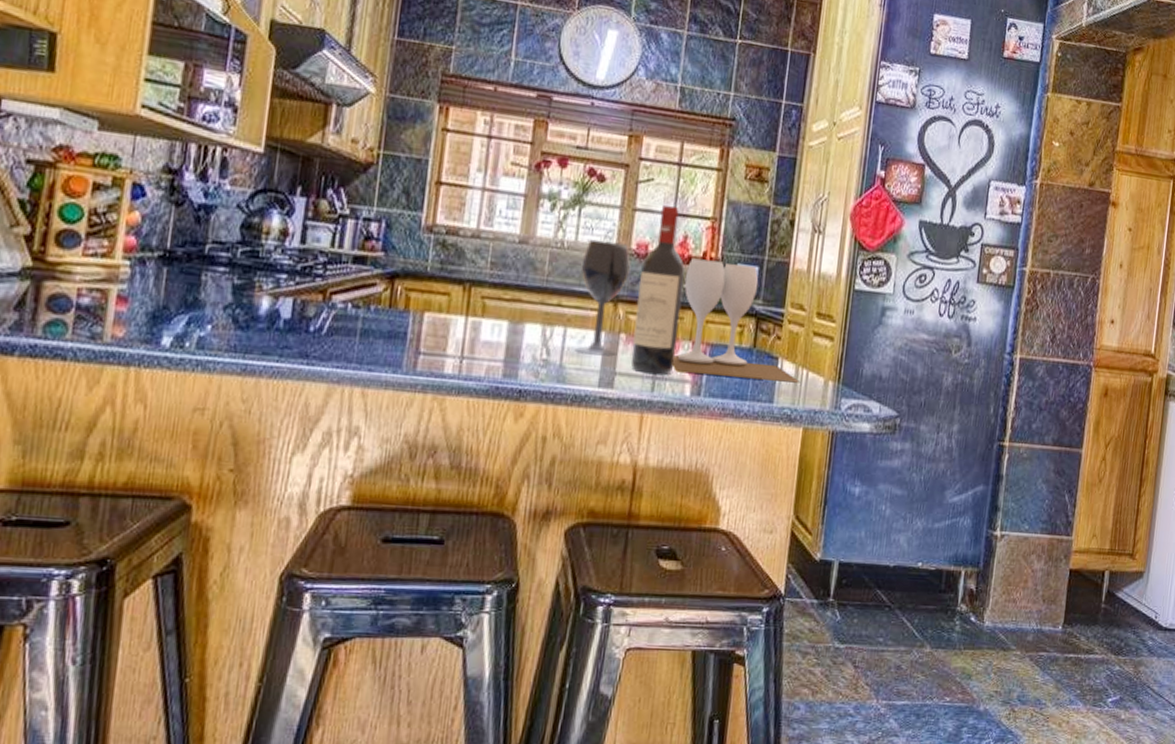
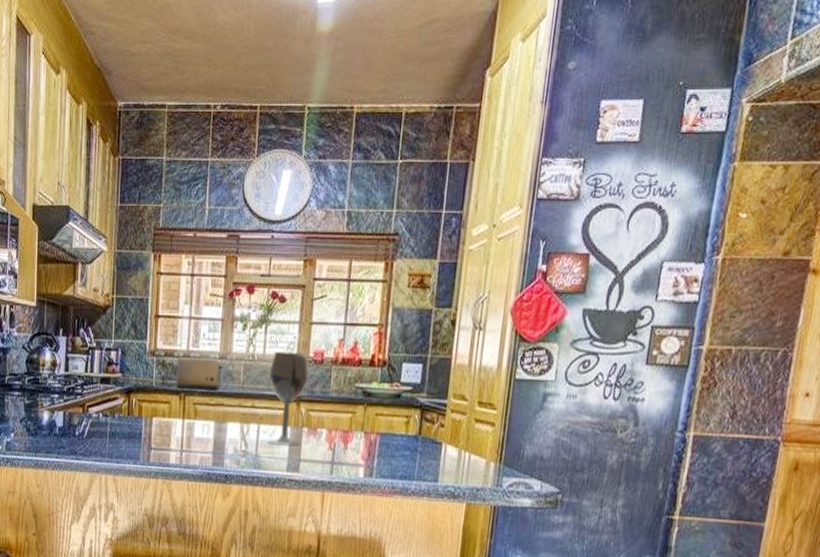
toaster: none [459,238,524,283] -> present [176,358,223,391]
wine bottle: present [630,205,685,375] -> none [312,317,356,461]
wineglass: present [673,258,801,383] -> none [348,361,463,465]

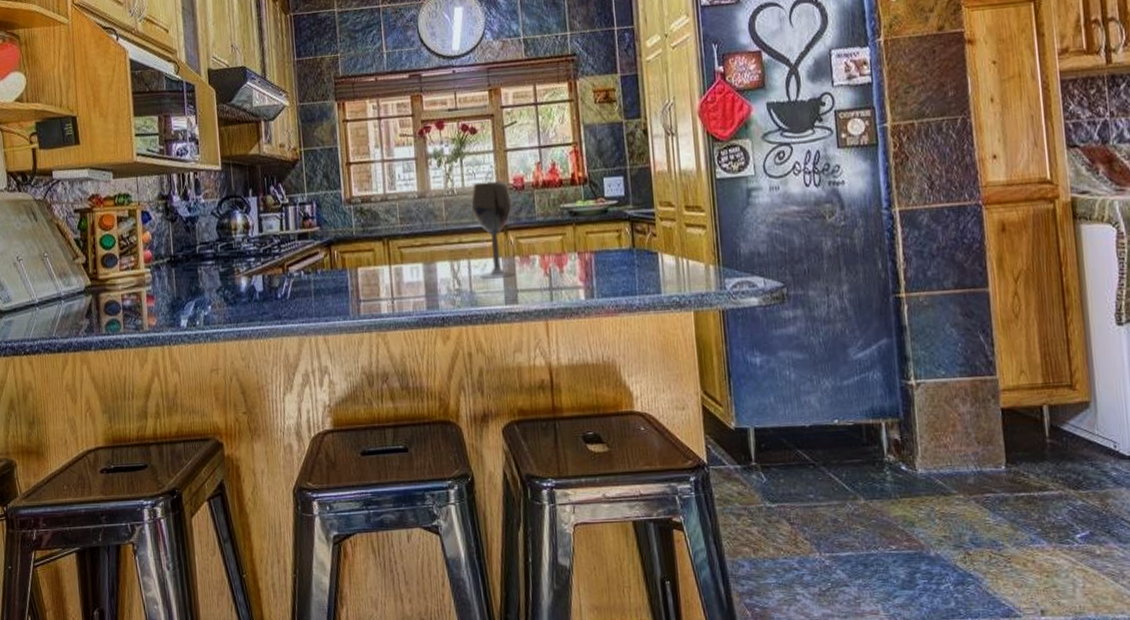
toaster: present [176,358,223,391] -> none [375,199,424,234]

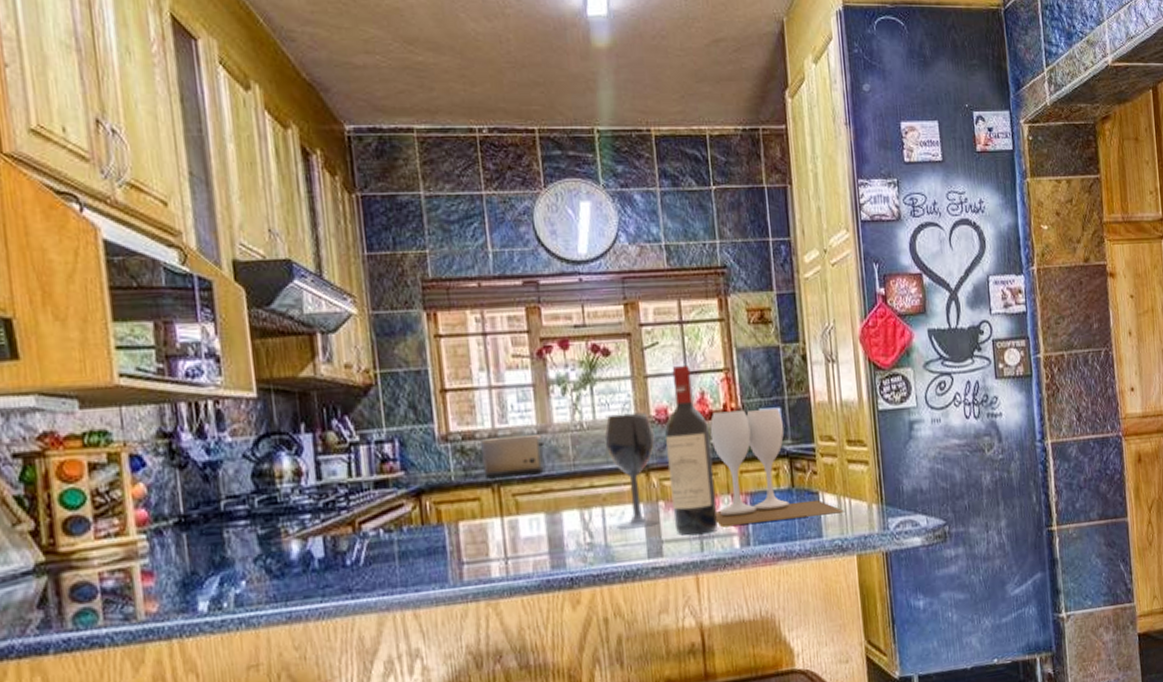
toaster: none [375,199,424,234] -> present [481,435,545,479]
wine bottle: none [521,140,566,287] -> present [665,365,719,536]
wineglass: none [559,176,683,280] -> present [710,407,845,526]

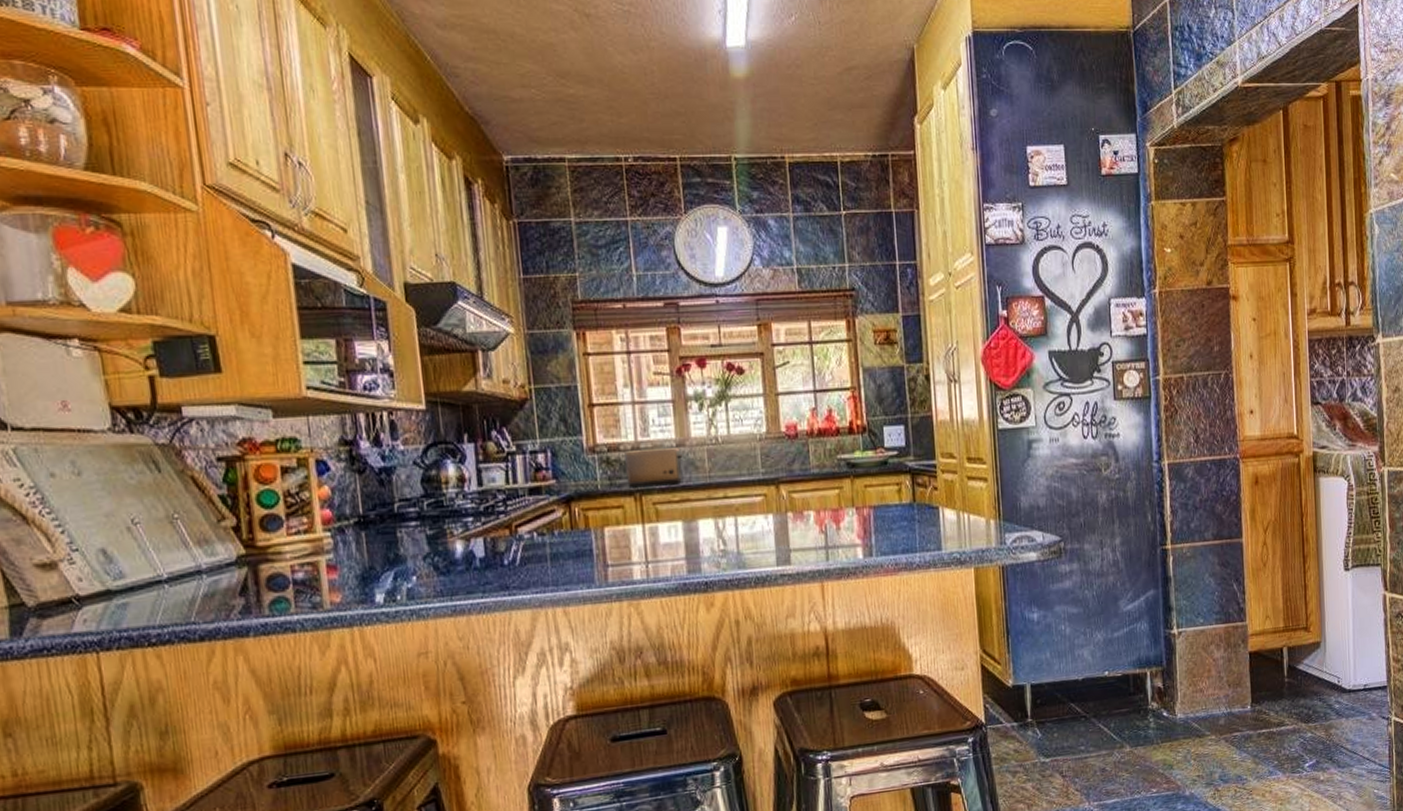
wine glass: present [605,412,660,530] -> none [738,428,789,539]
wine bottle: present [665,365,719,536] -> none [794,383,843,546]
wineglass: present [710,407,845,526] -> none [836,425,964,537]

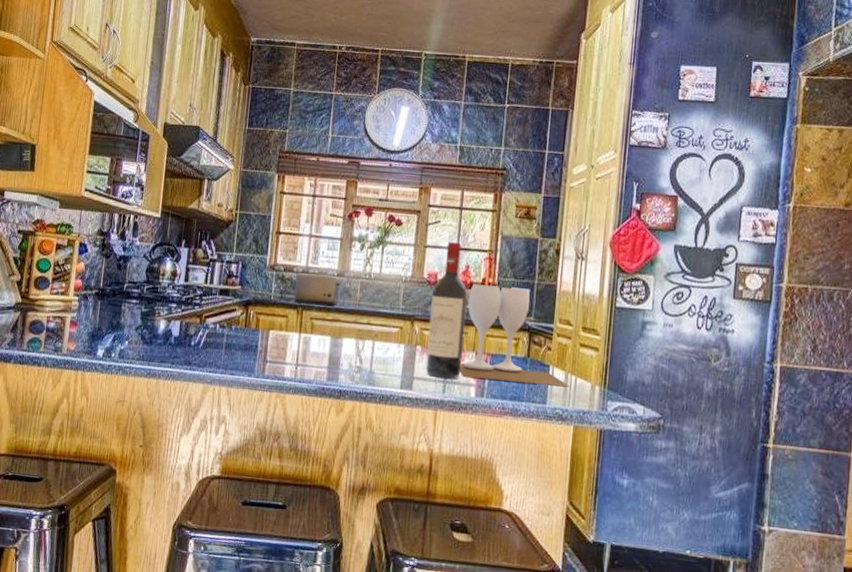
wine bottle: none [794,383,843,546] -> present [425,241,468,380]
wineglass: none [836,425,964,537] -> present [460,284,570,388]

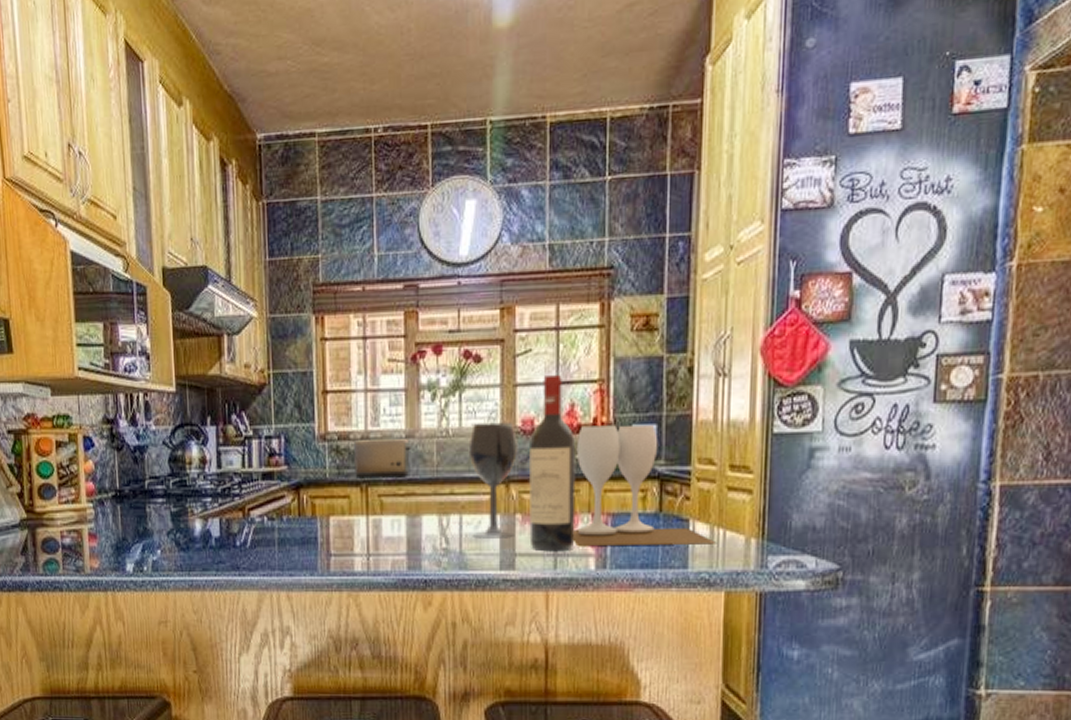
wine glass: none [381,271,423,365] -> present [468,422,517,539]

